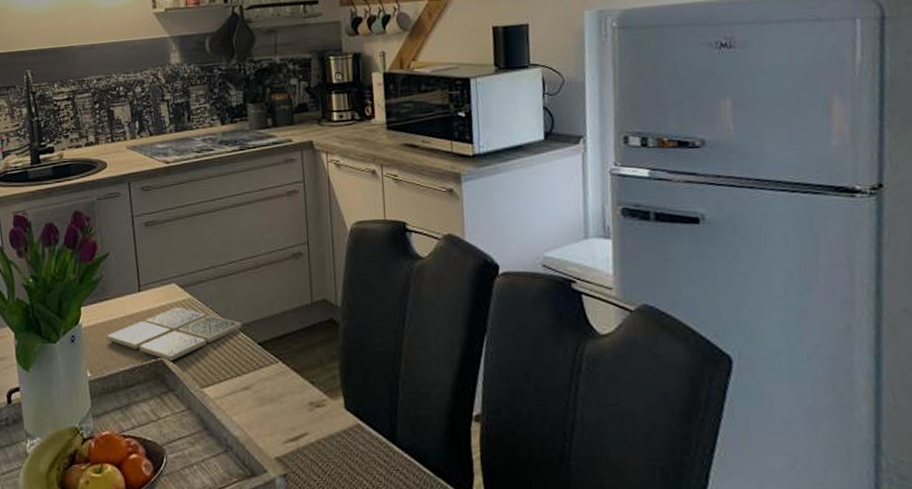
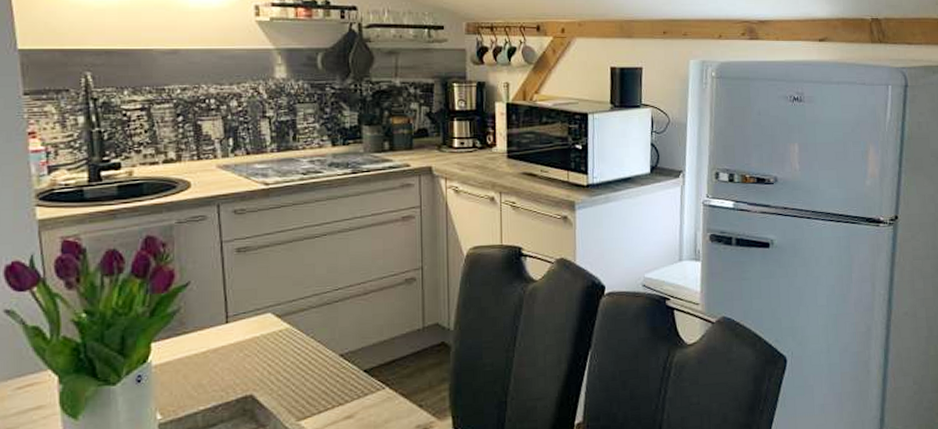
drink coaster: present [107,306,242,361] -> none [184,337,347,395]

